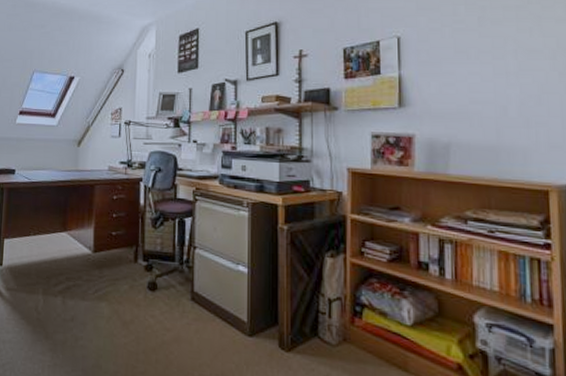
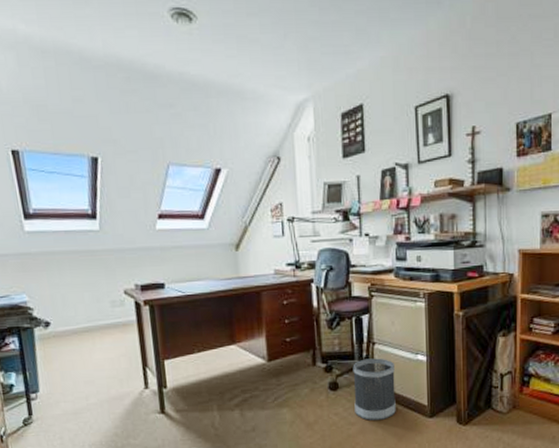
wastebasket: none [171,262,214,331] -> present [352,358,396,421]

